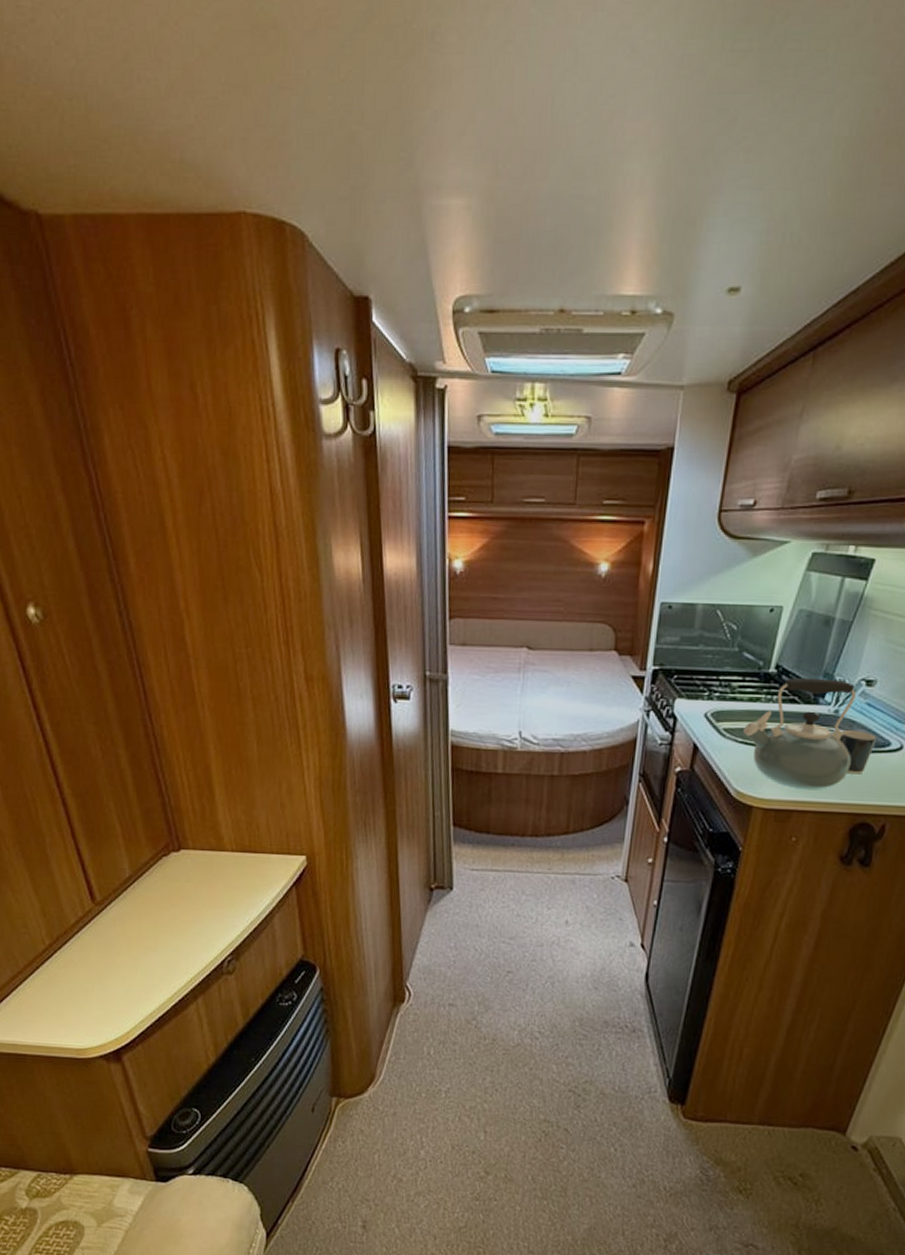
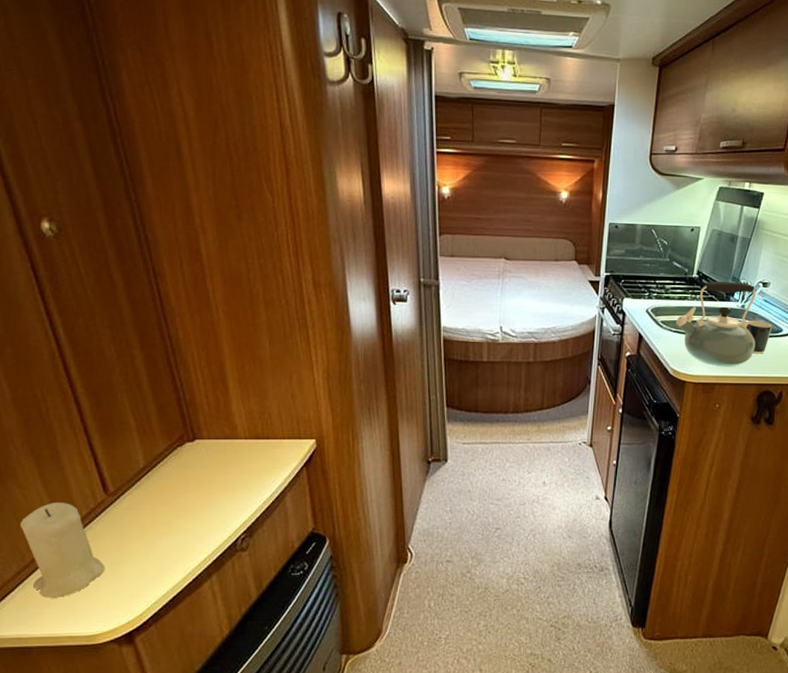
candle: none [13,908,94,1007] -> present [19,503,105,598]

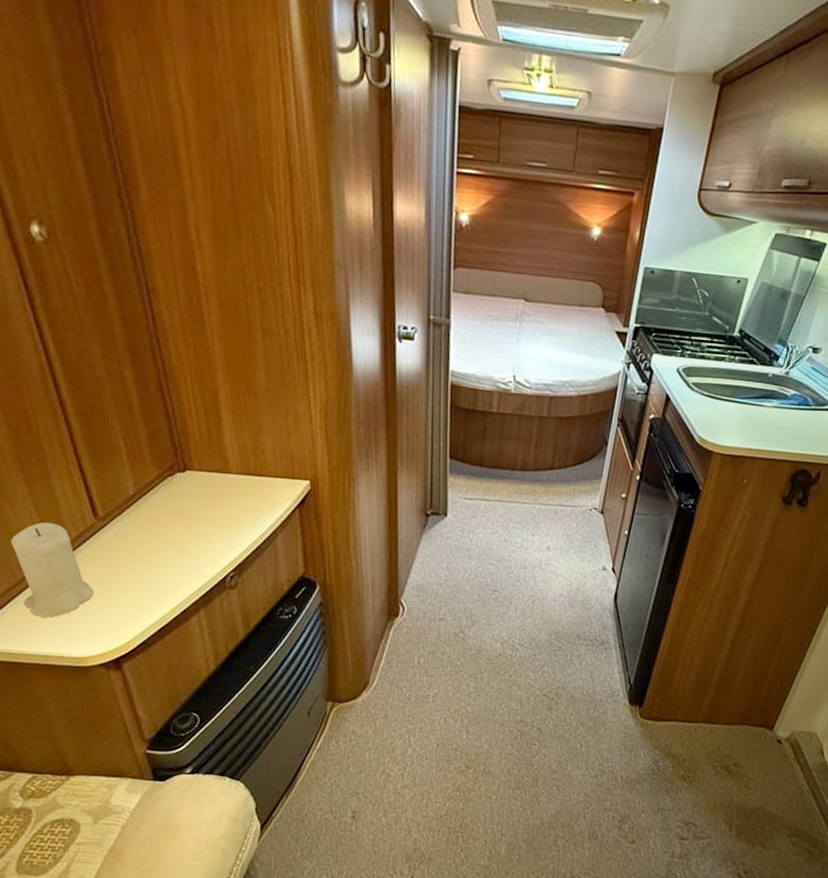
kettle: present [675,281,756,367] -> none [708,342,804,440]
mug: present [746,320,773,354] -> none [788,389,819,428]

